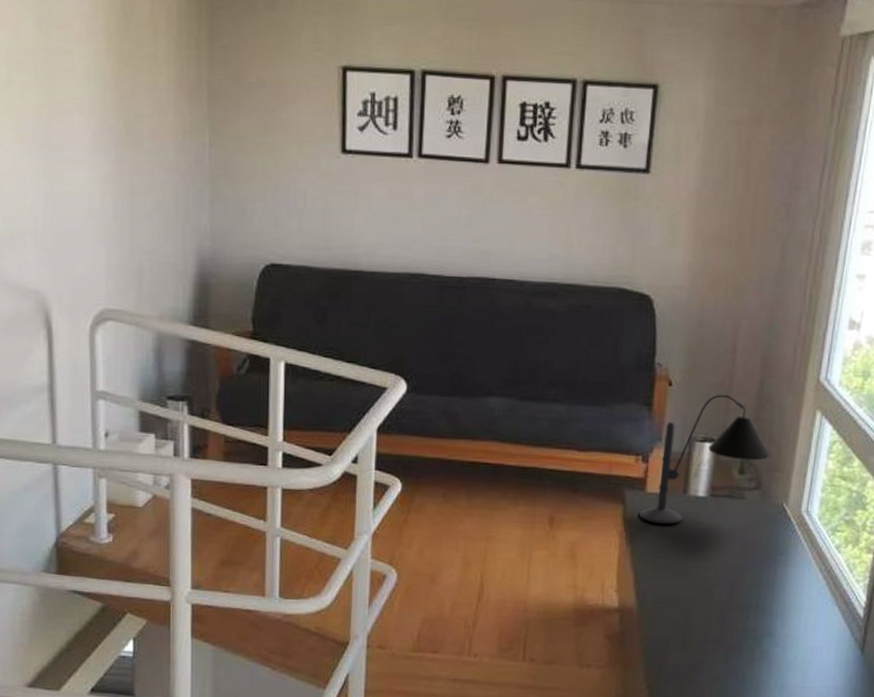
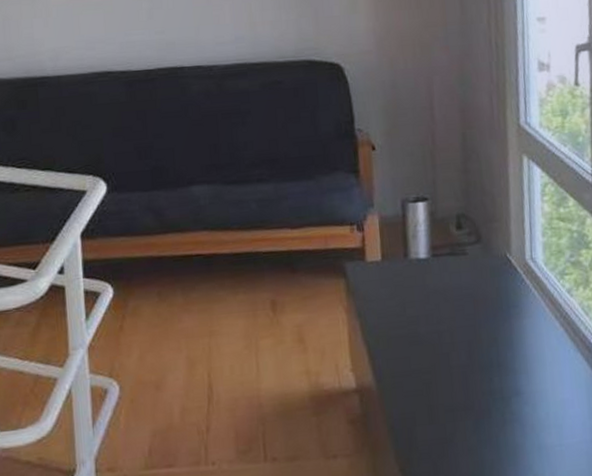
desk lamp: present [638,394,770,525] -> none [362,151,485,293]

